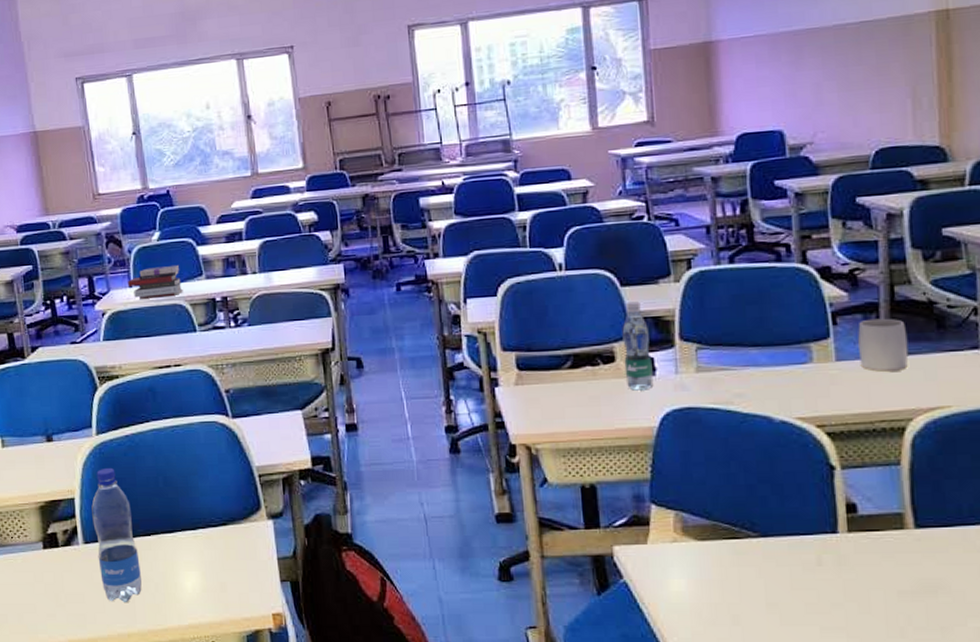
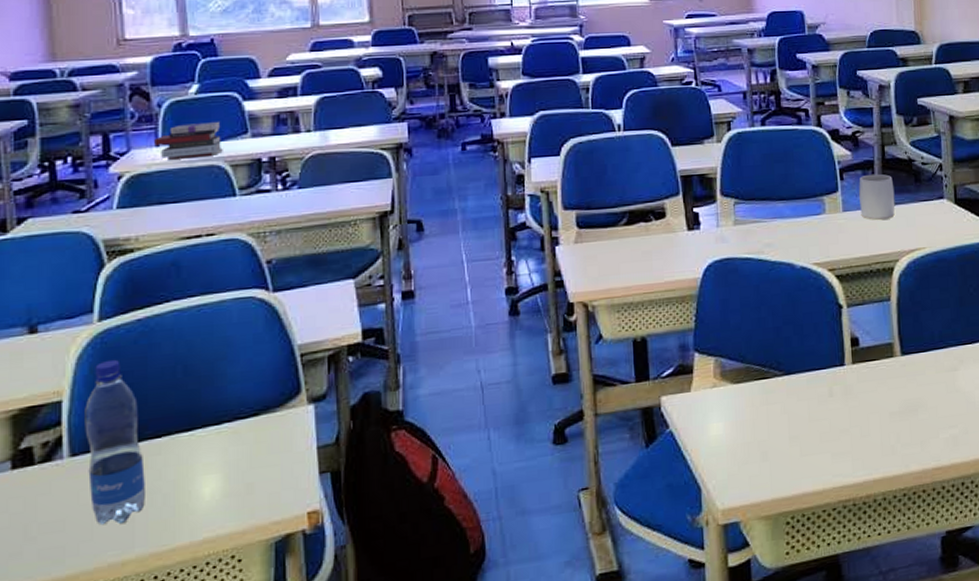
bottle: present [622,301,654,391] -> none [672,160,698,244]

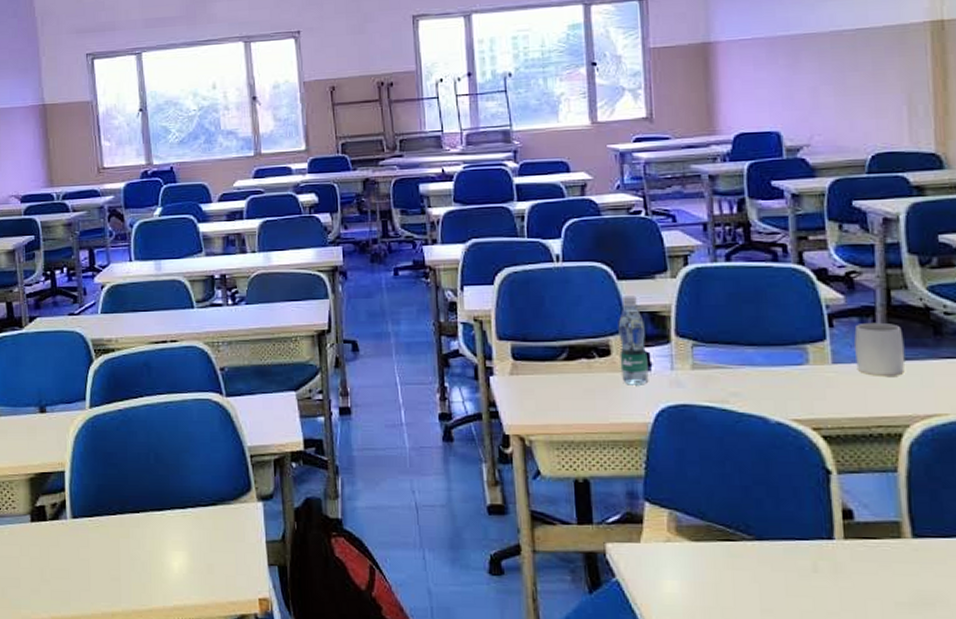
bottle: present [85,359,145,526] -> none [81,441,128,580]
books: present [154,121,223,160] -> none [128,240,182,273]
bottle: none [672,160,698,244] -> present [618,295,649,385]

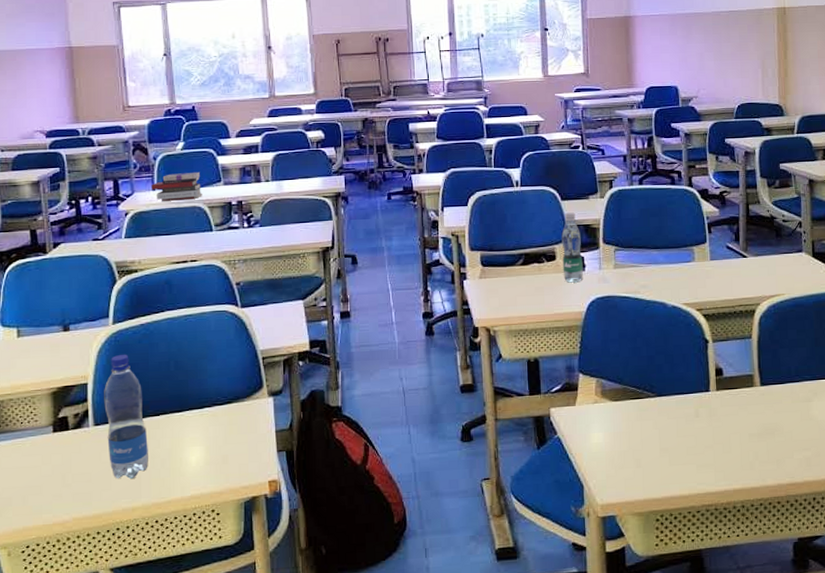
bottle: none [81,441,128,580] -> present [104,354,148,479]
books: none [128,240,182,273] -> present [151,171,202,201]
mug: present [854,322,906,378] -> none [725,228,758,269]

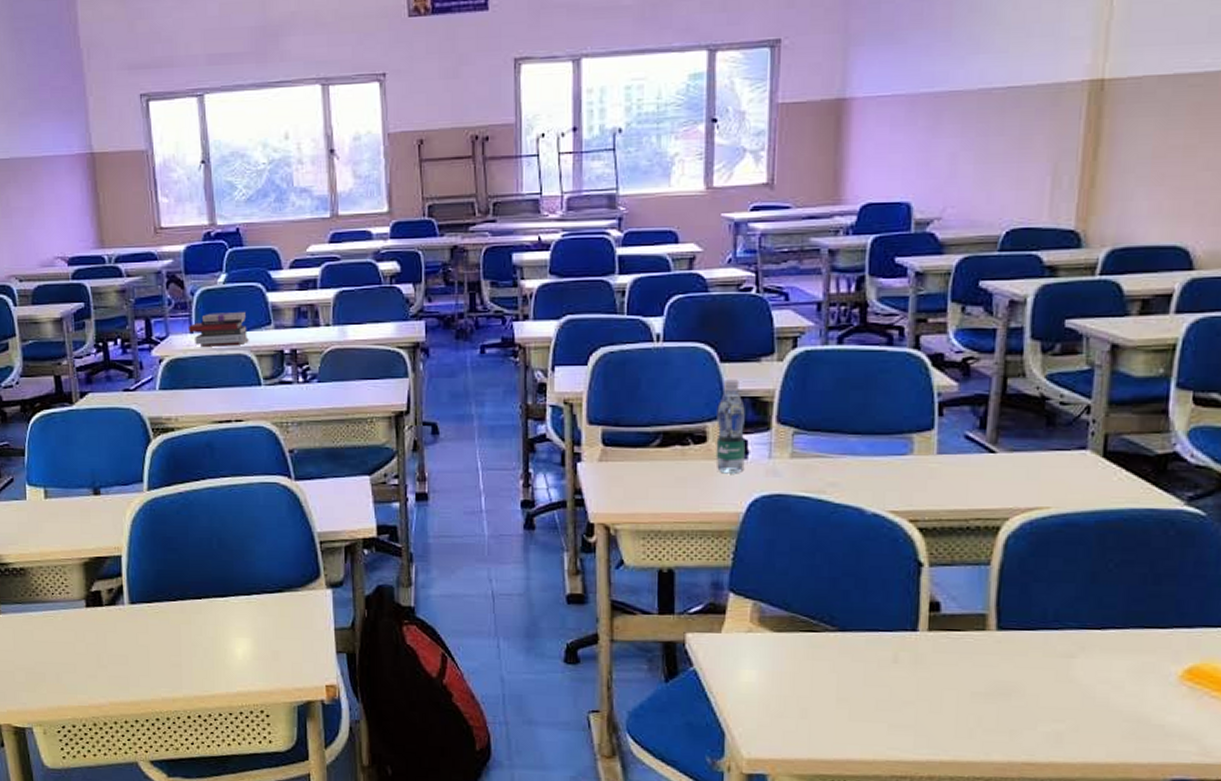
bottle: present [104,354,148,479] -> none [139,525,190,666]

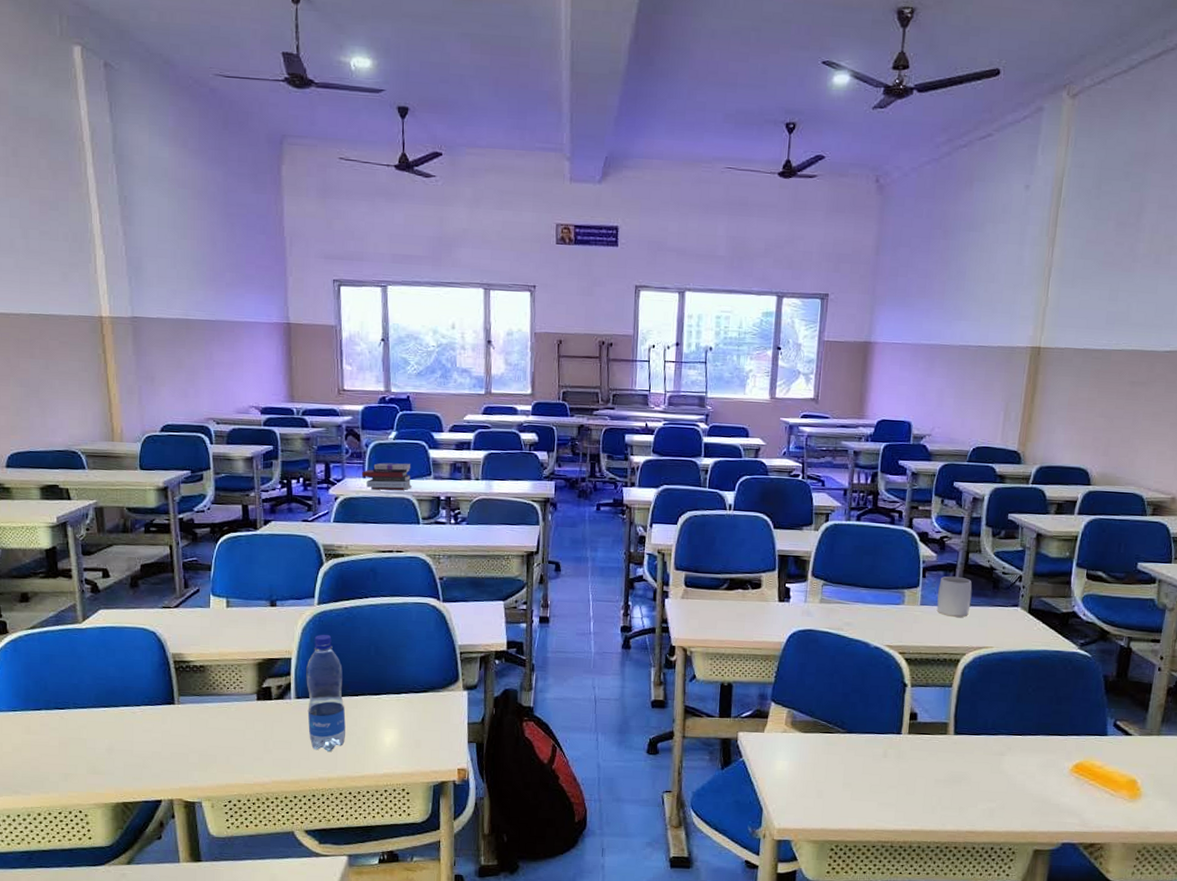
bottle: none [139,525,190,666] -> present [306,634,346,751]
bottle: present [715,379,747,474] -> none [766,542,791,613]
mug: none [962,411,1015,469] -> present [936,576,973,618]

